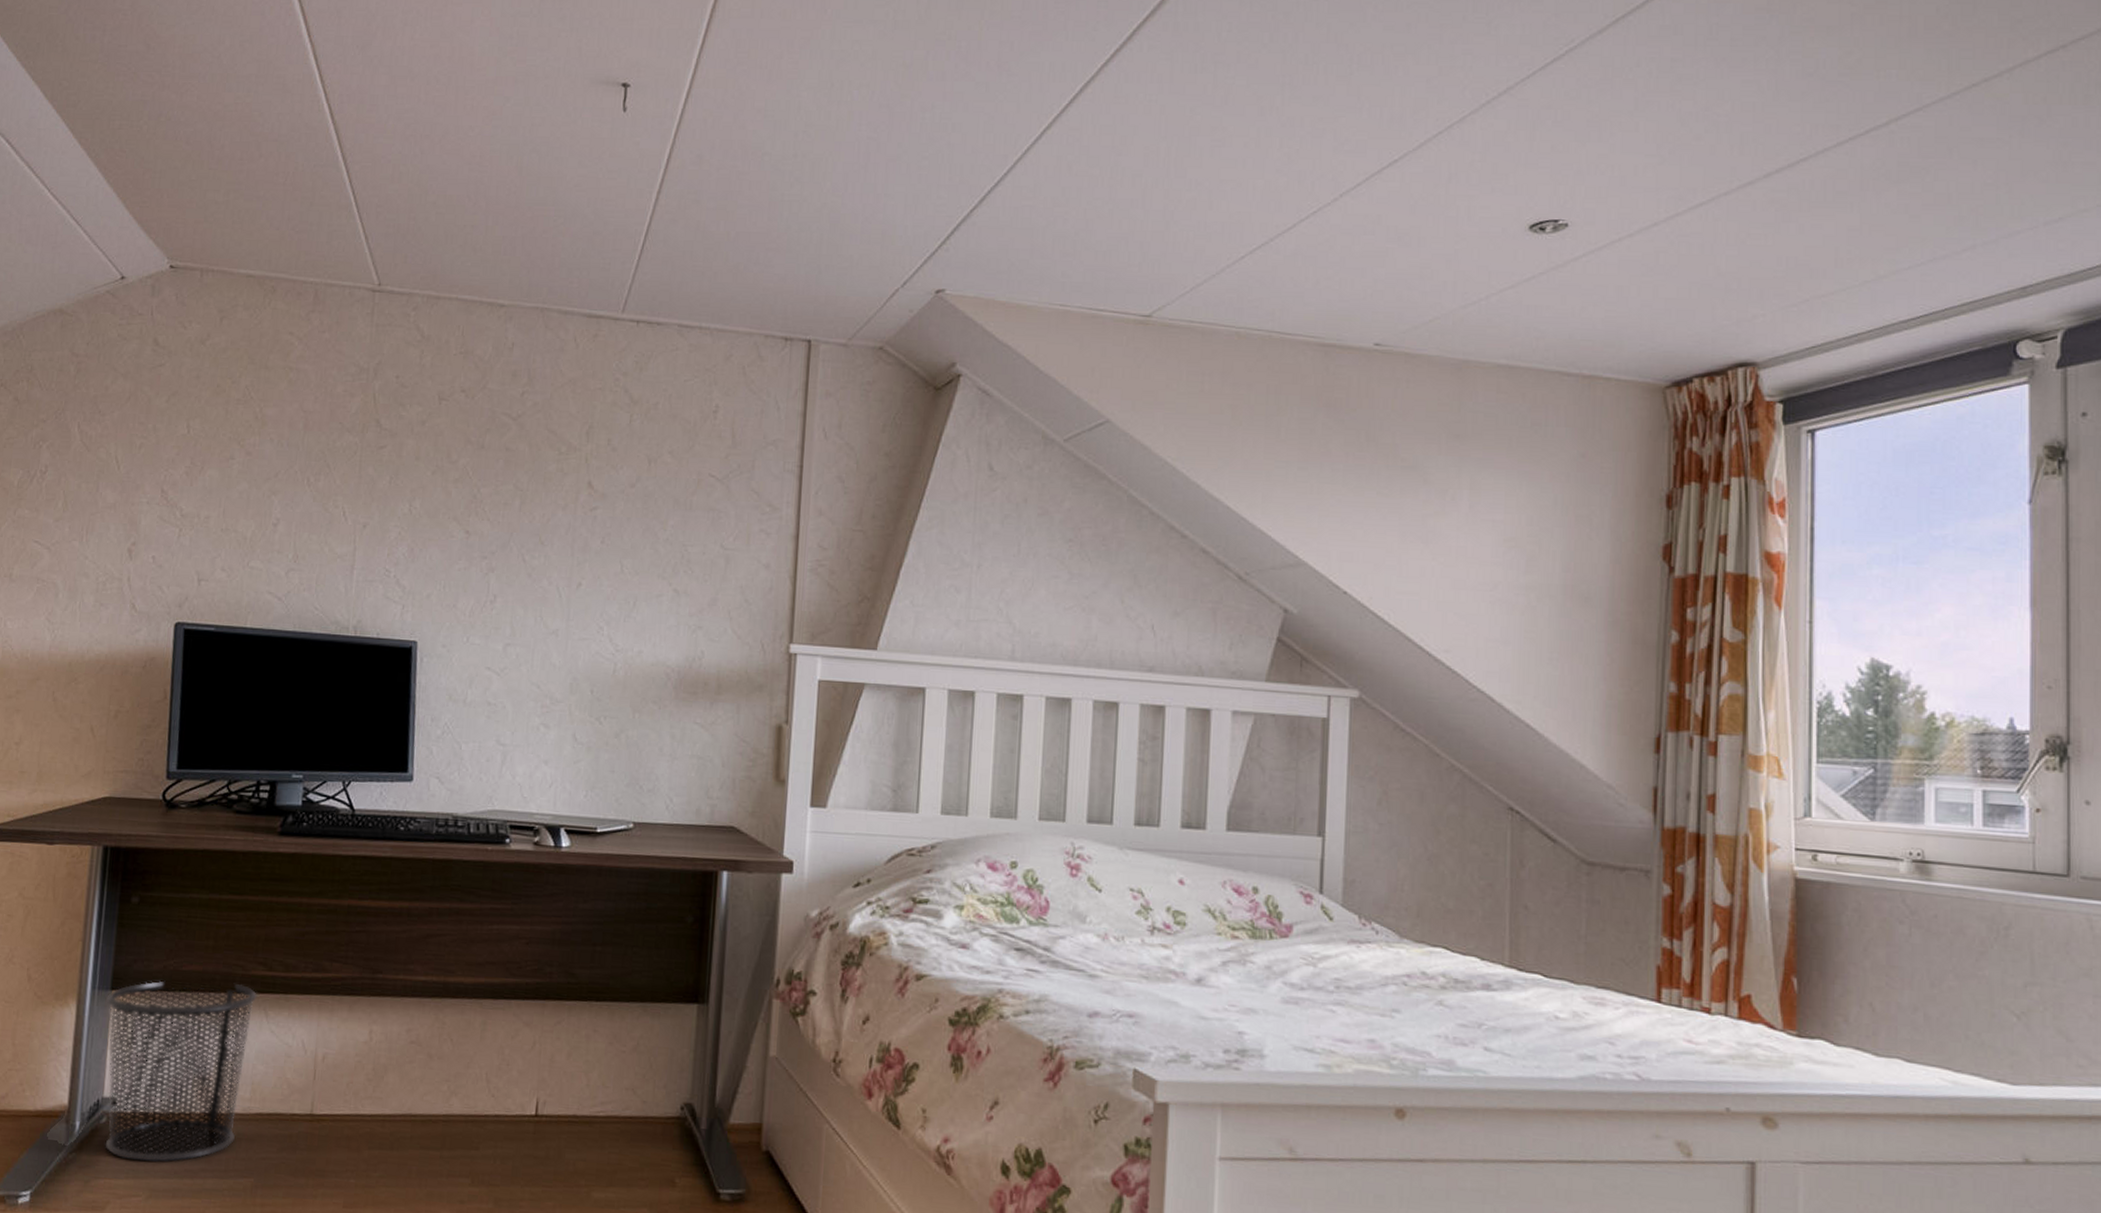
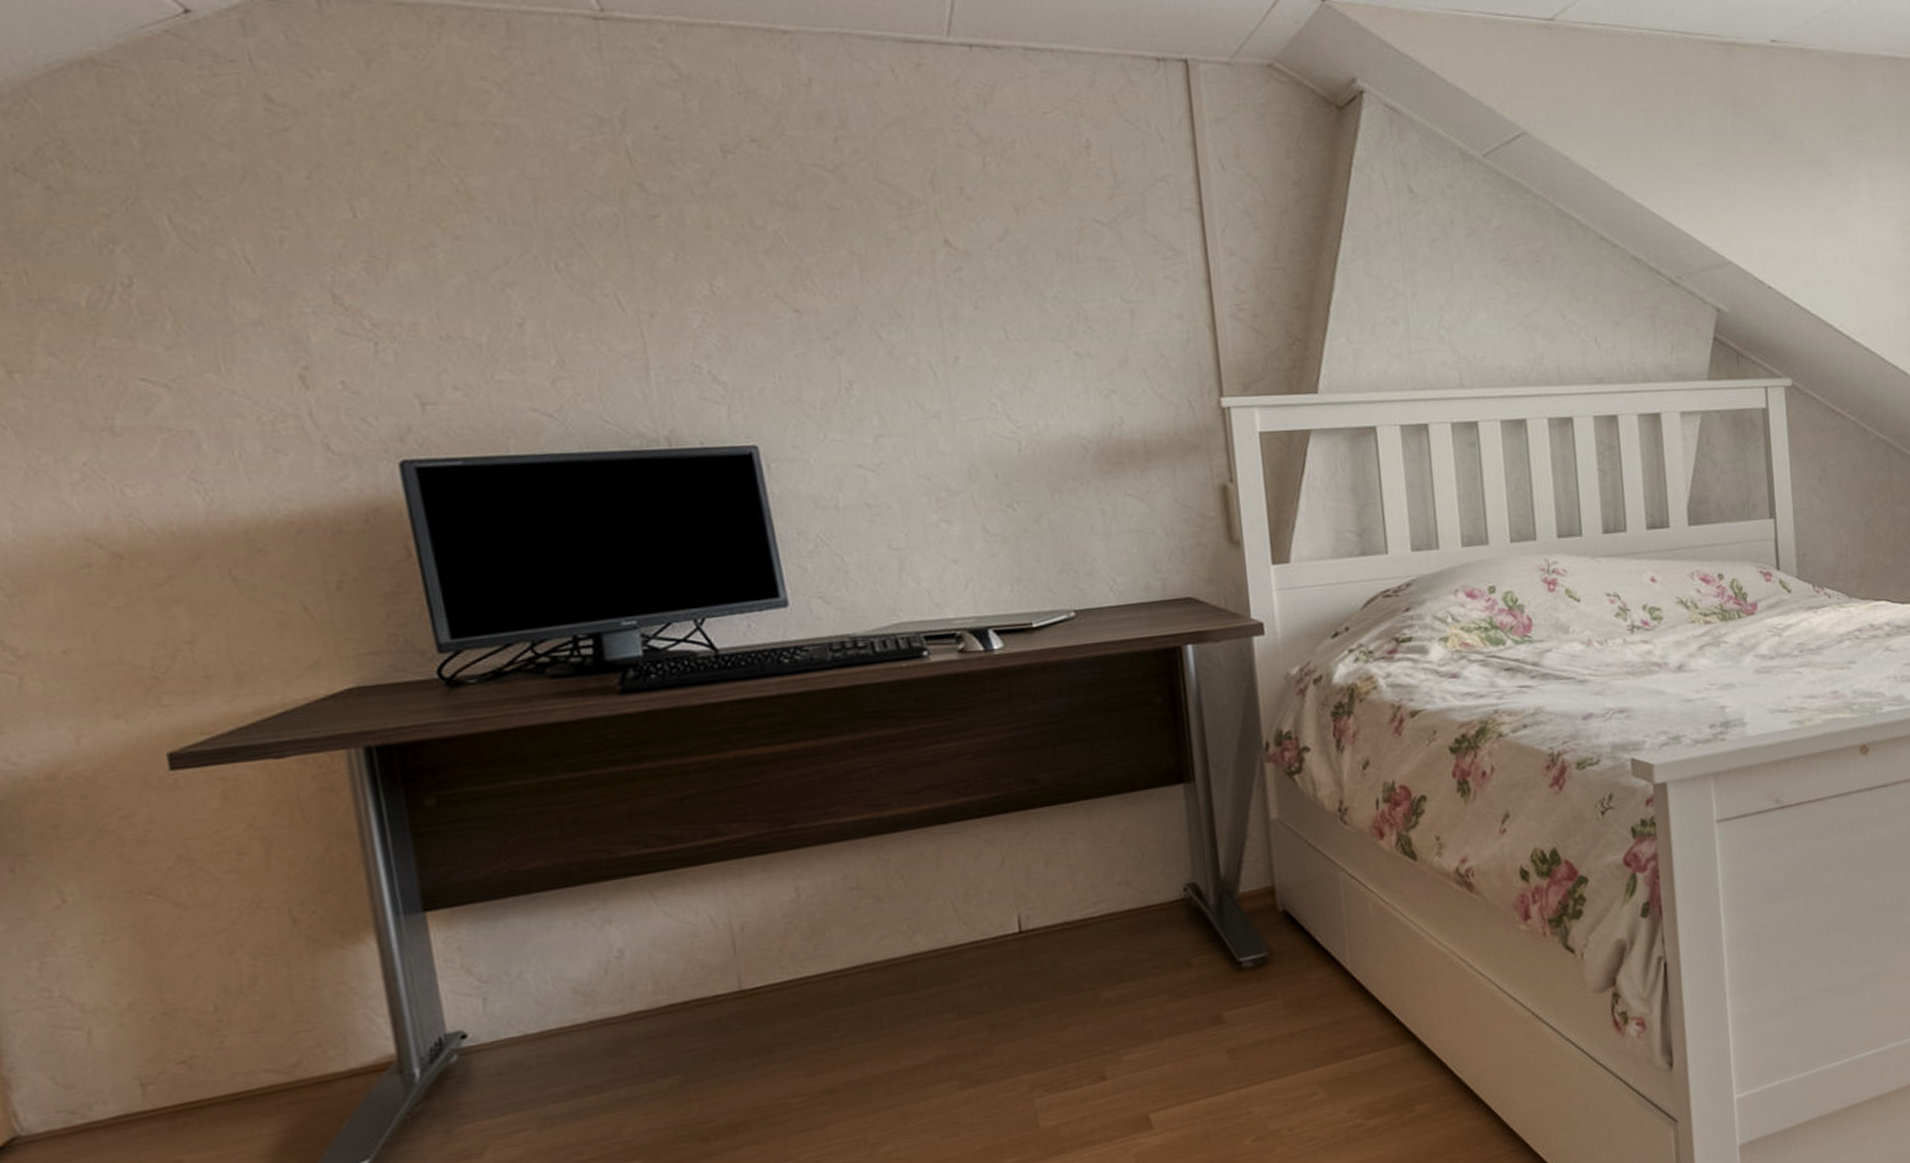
waste bin: present [105,980,257,1163] -> none [419,870,644,1095]

